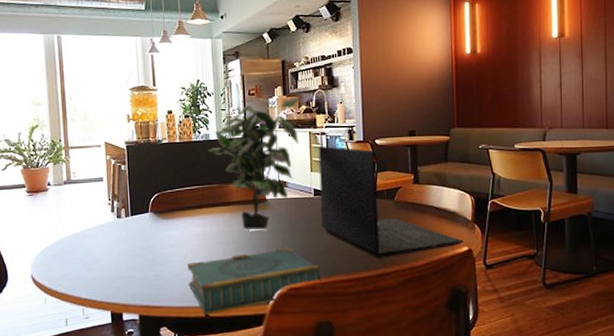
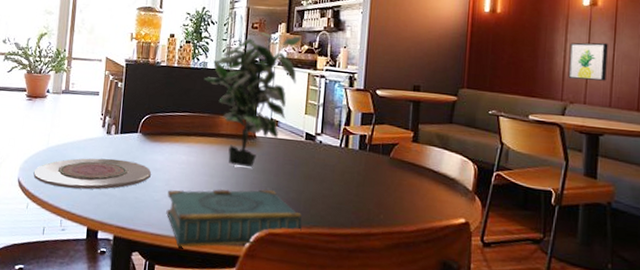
plate: none [47,241,168,278] -> present [33,158,151,190]
laptop: present [318,146,464,258] -> none [309,89,461,217]
wall art: none [544,70,578,106] -> present [568,42,608,81]

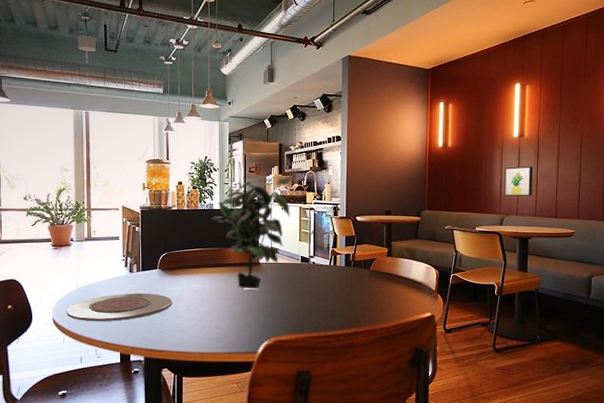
book: present [166,189,302,248] -> none [188,305,303,360]

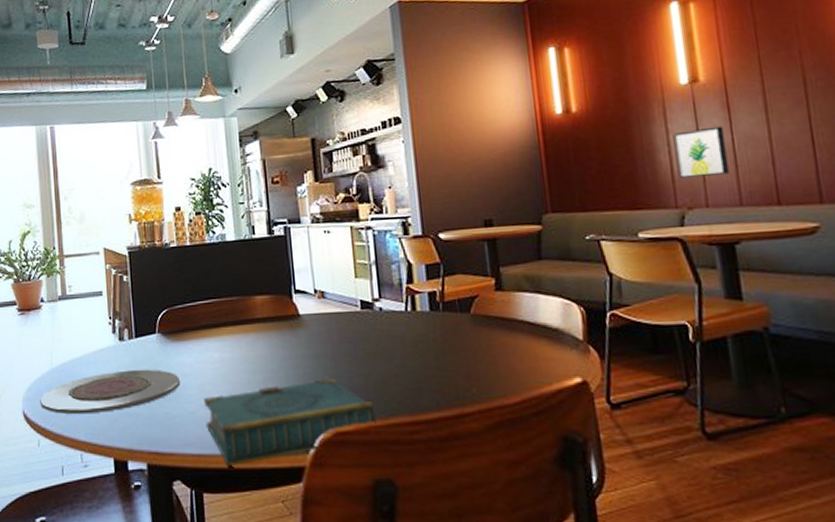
book: none [188,305,303,360] -> present [204,377,376,467]
potted plant: present [211,175,293,289] -> none [224,184,338,356]

